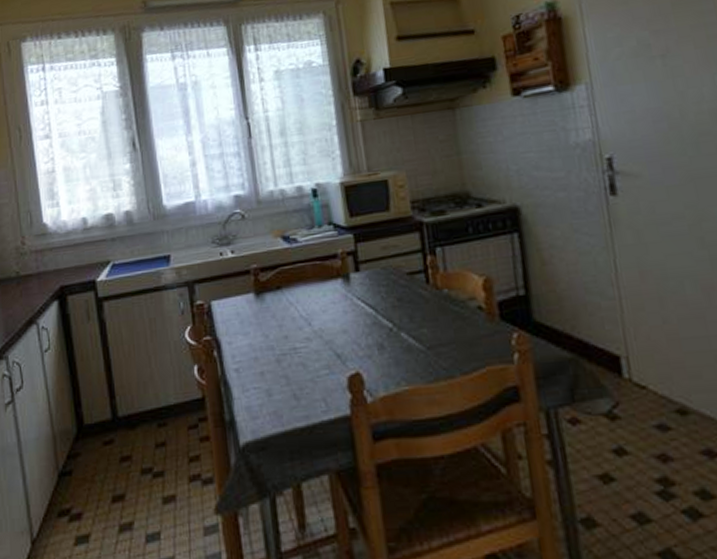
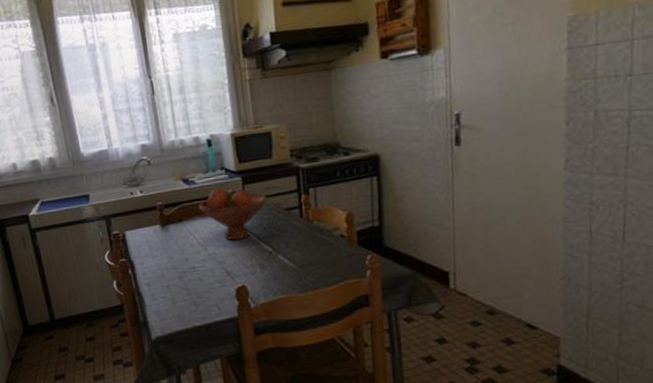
fruit bowl: none [301,246,386,313] -> present [198,187,268,240]

